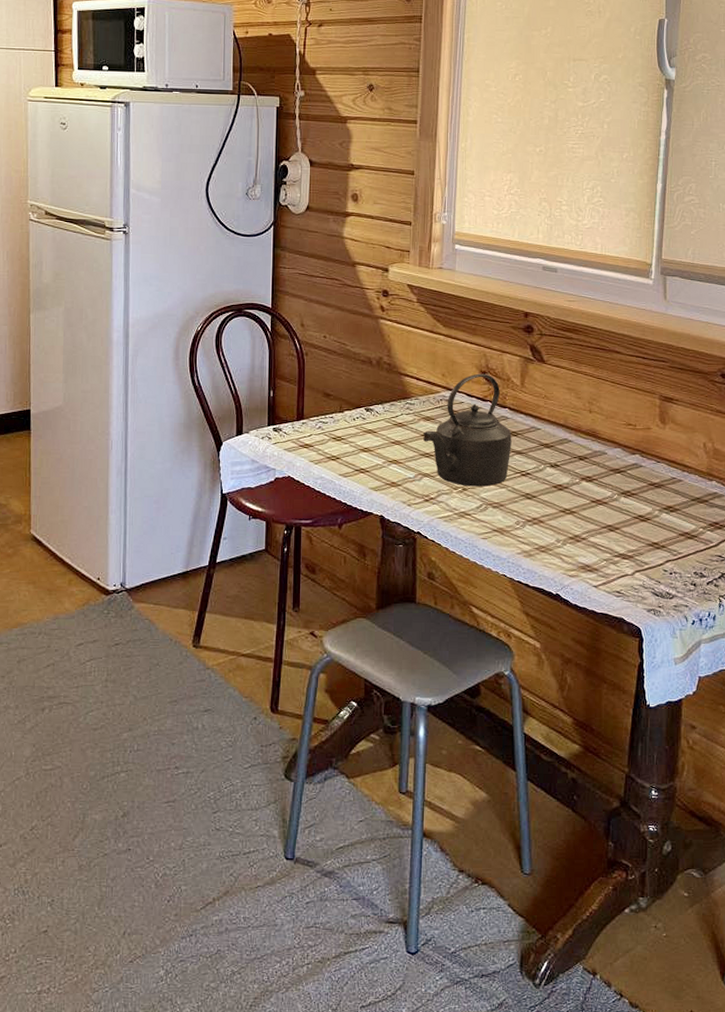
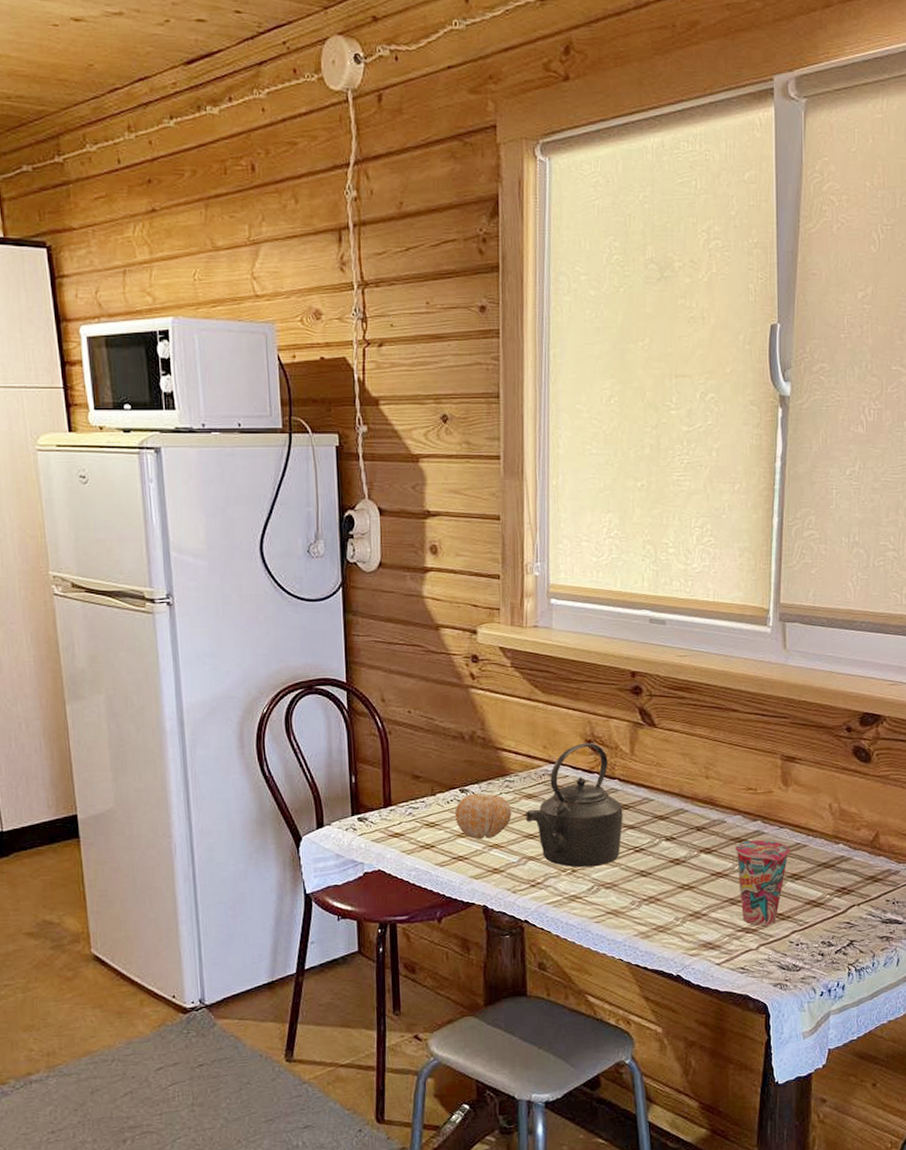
fruit: none [360,413,411,454] -> present [455,793,512,839]
cup: none [615,472,667,553] -> present [736,839,791,926]

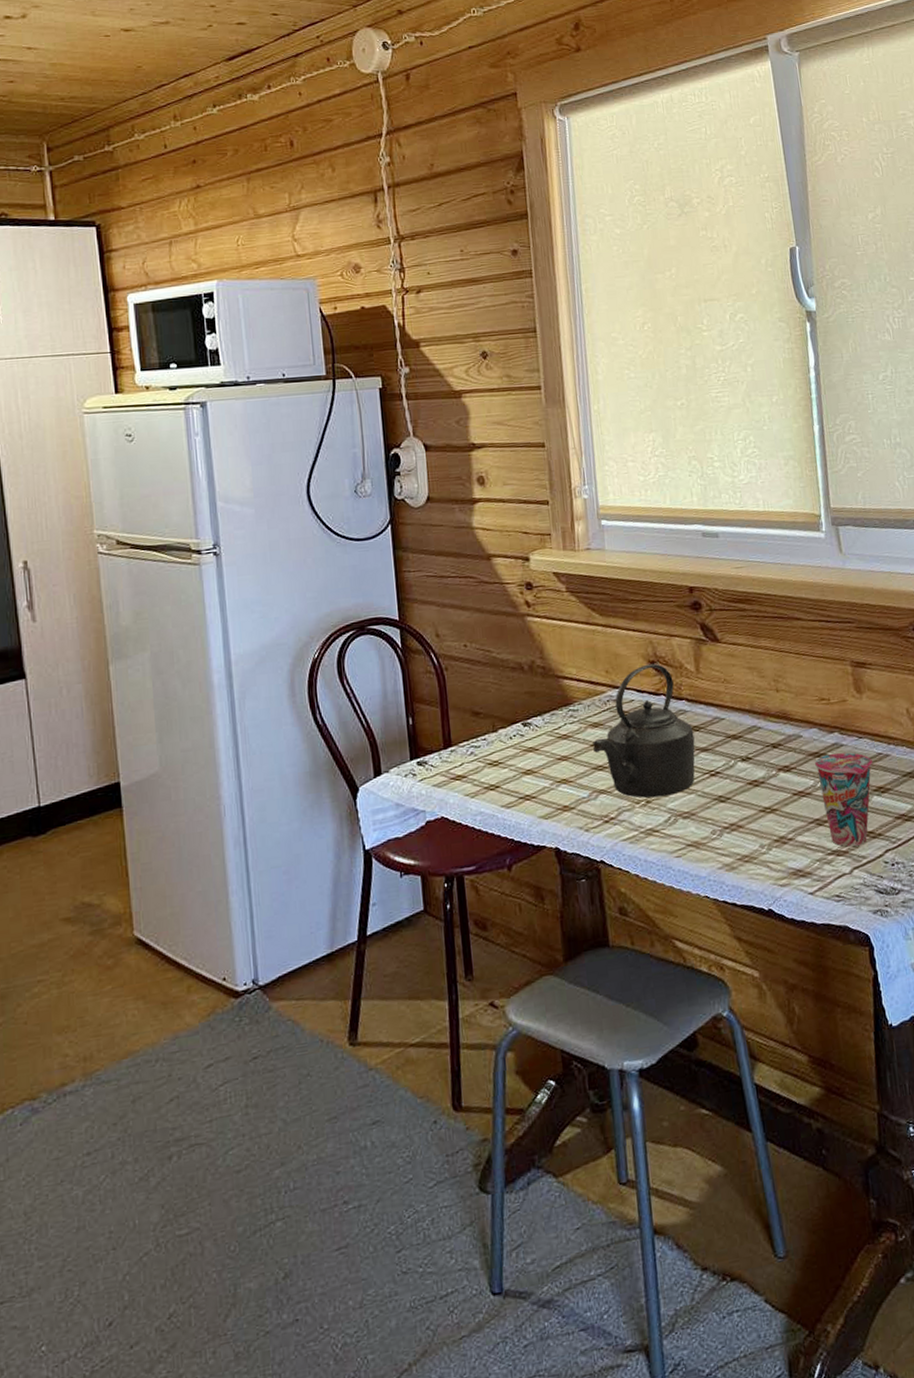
fruit: present [455,793,512,839] -> none [519,725,579,775]

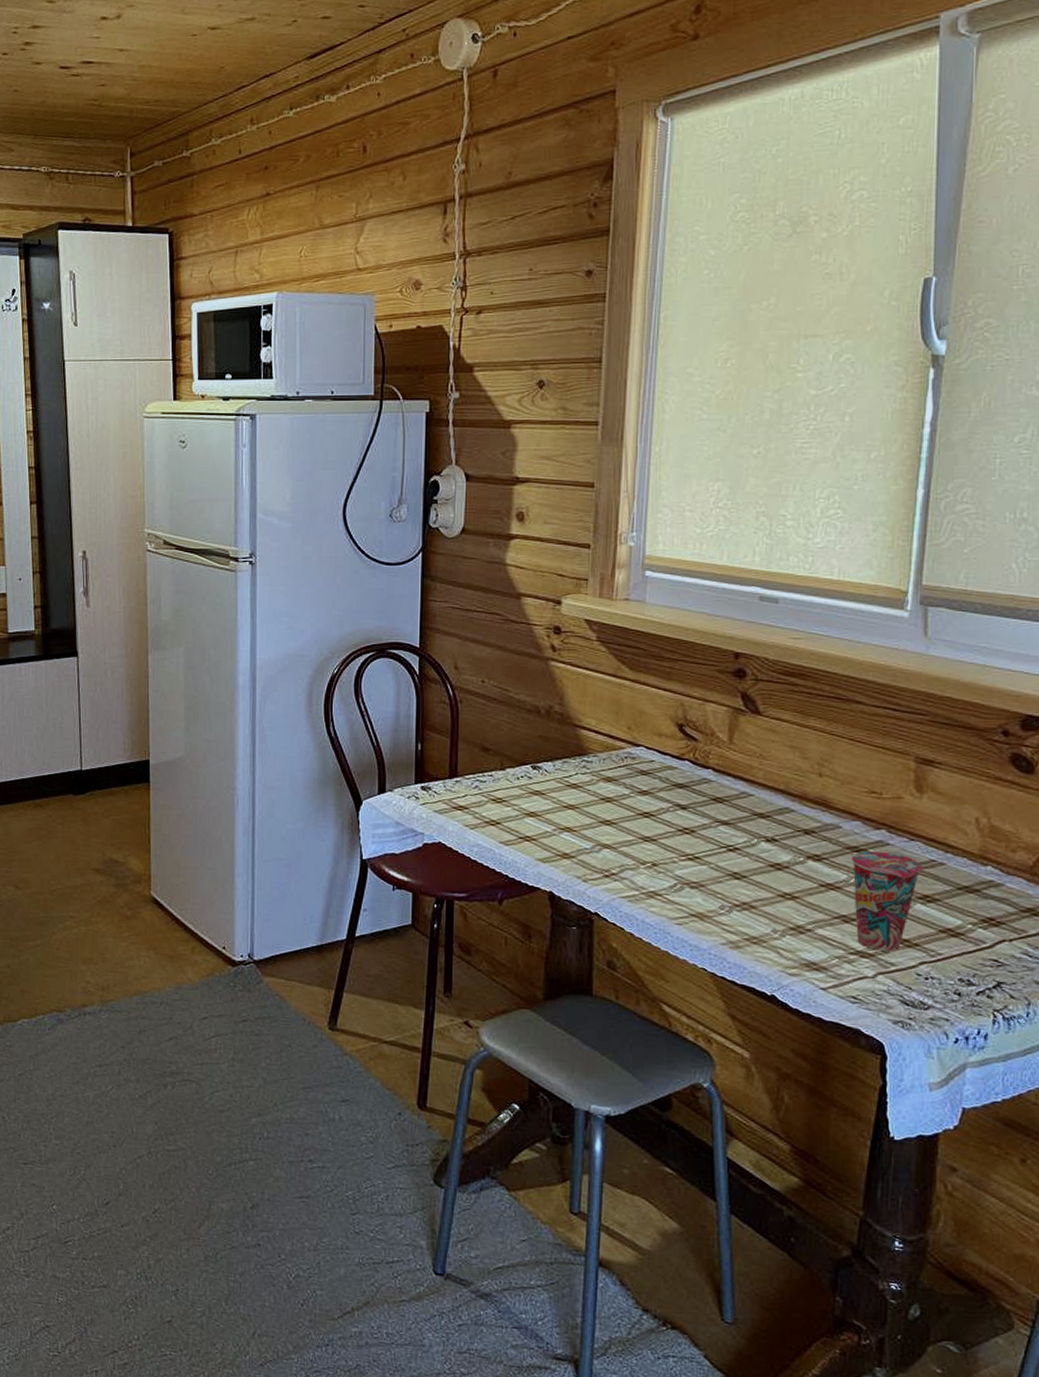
kettle: present [593,663,695,798] -> none [603,726,716,863]

